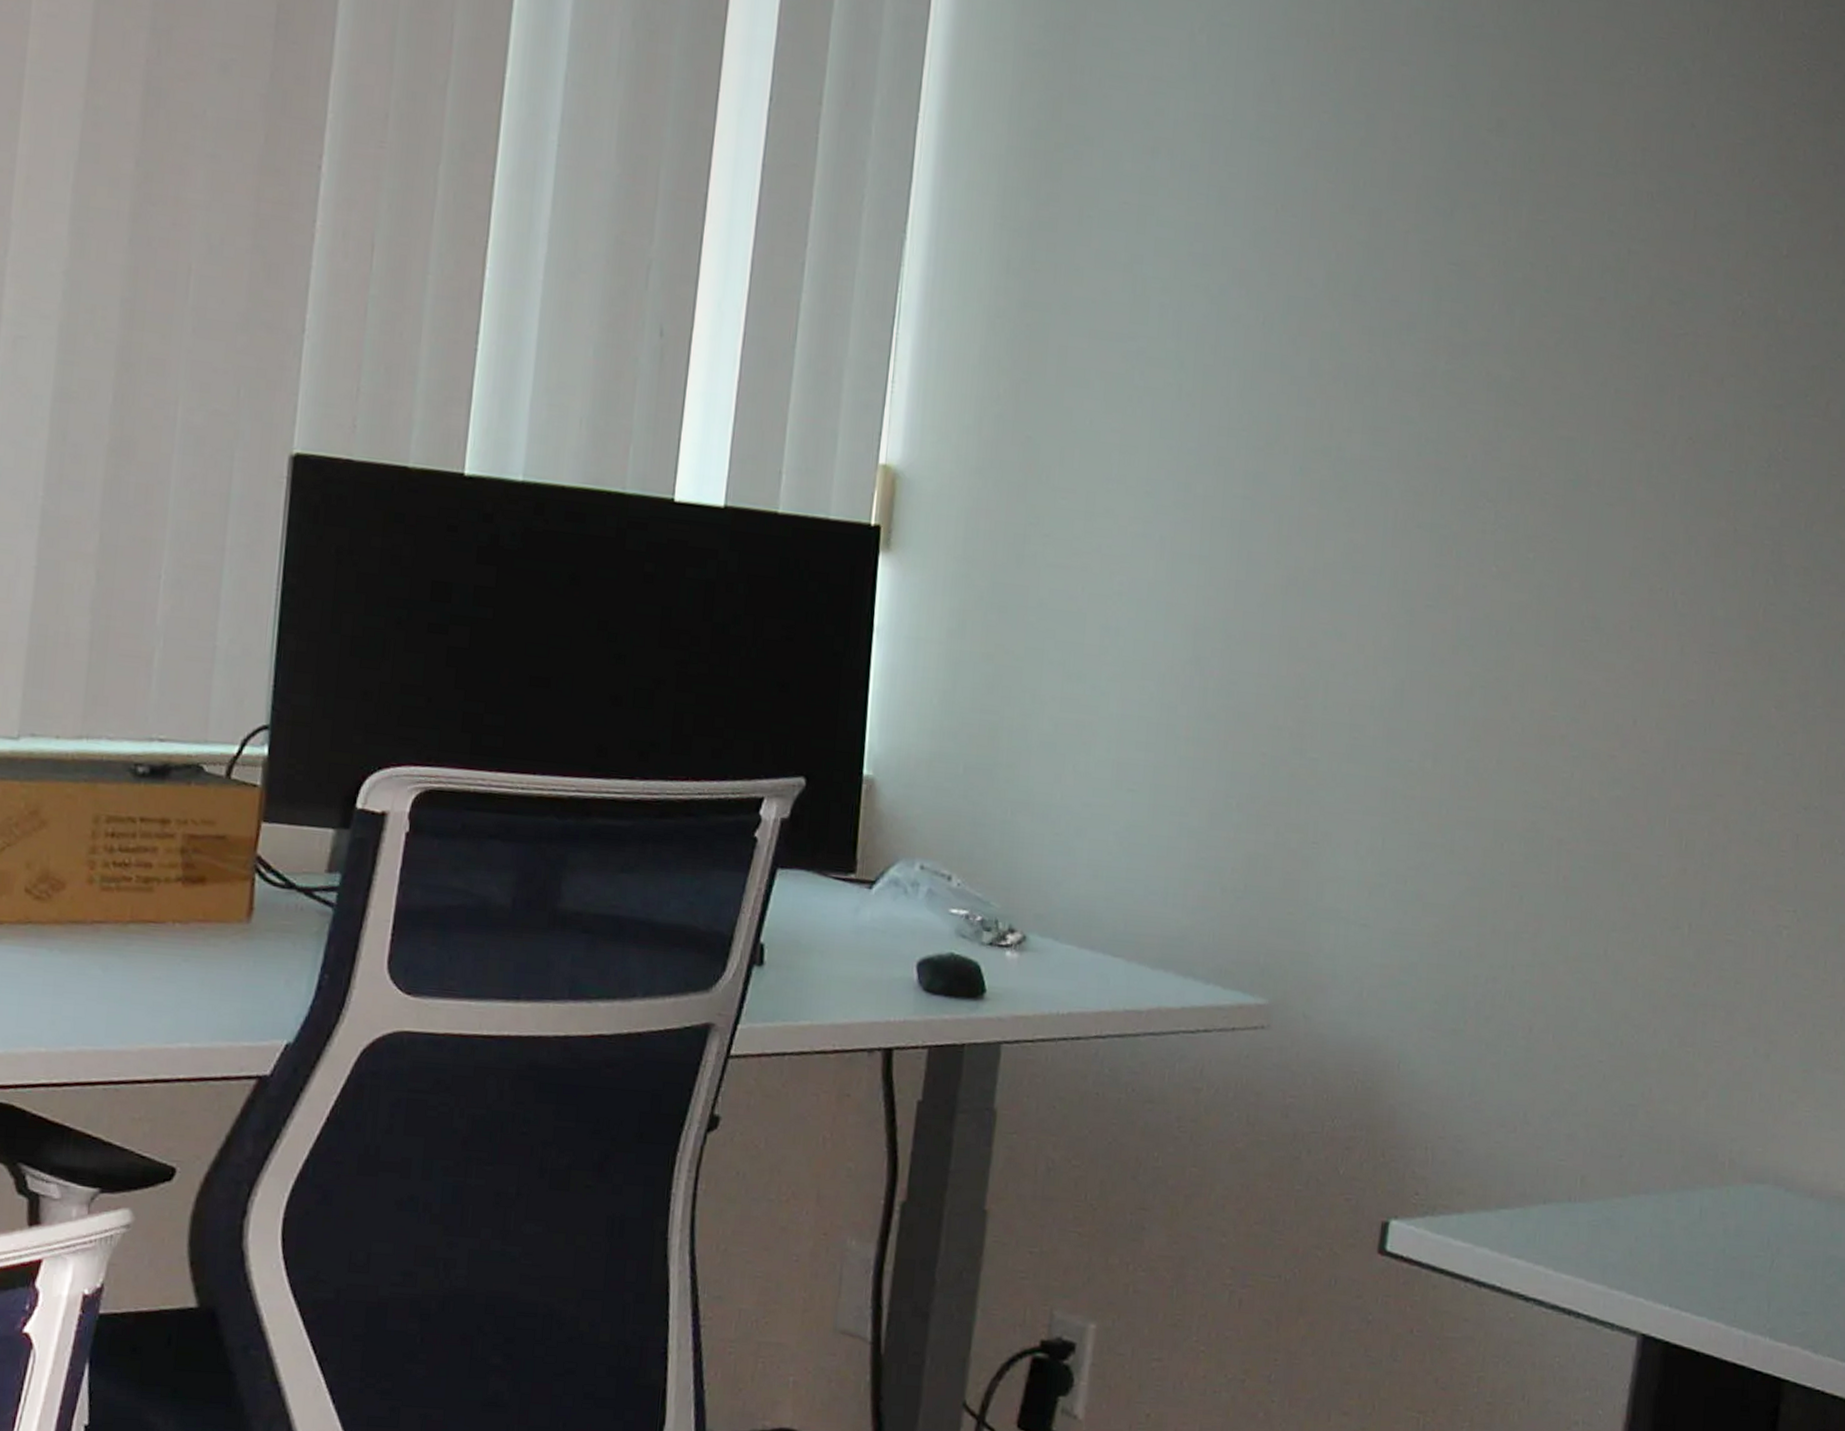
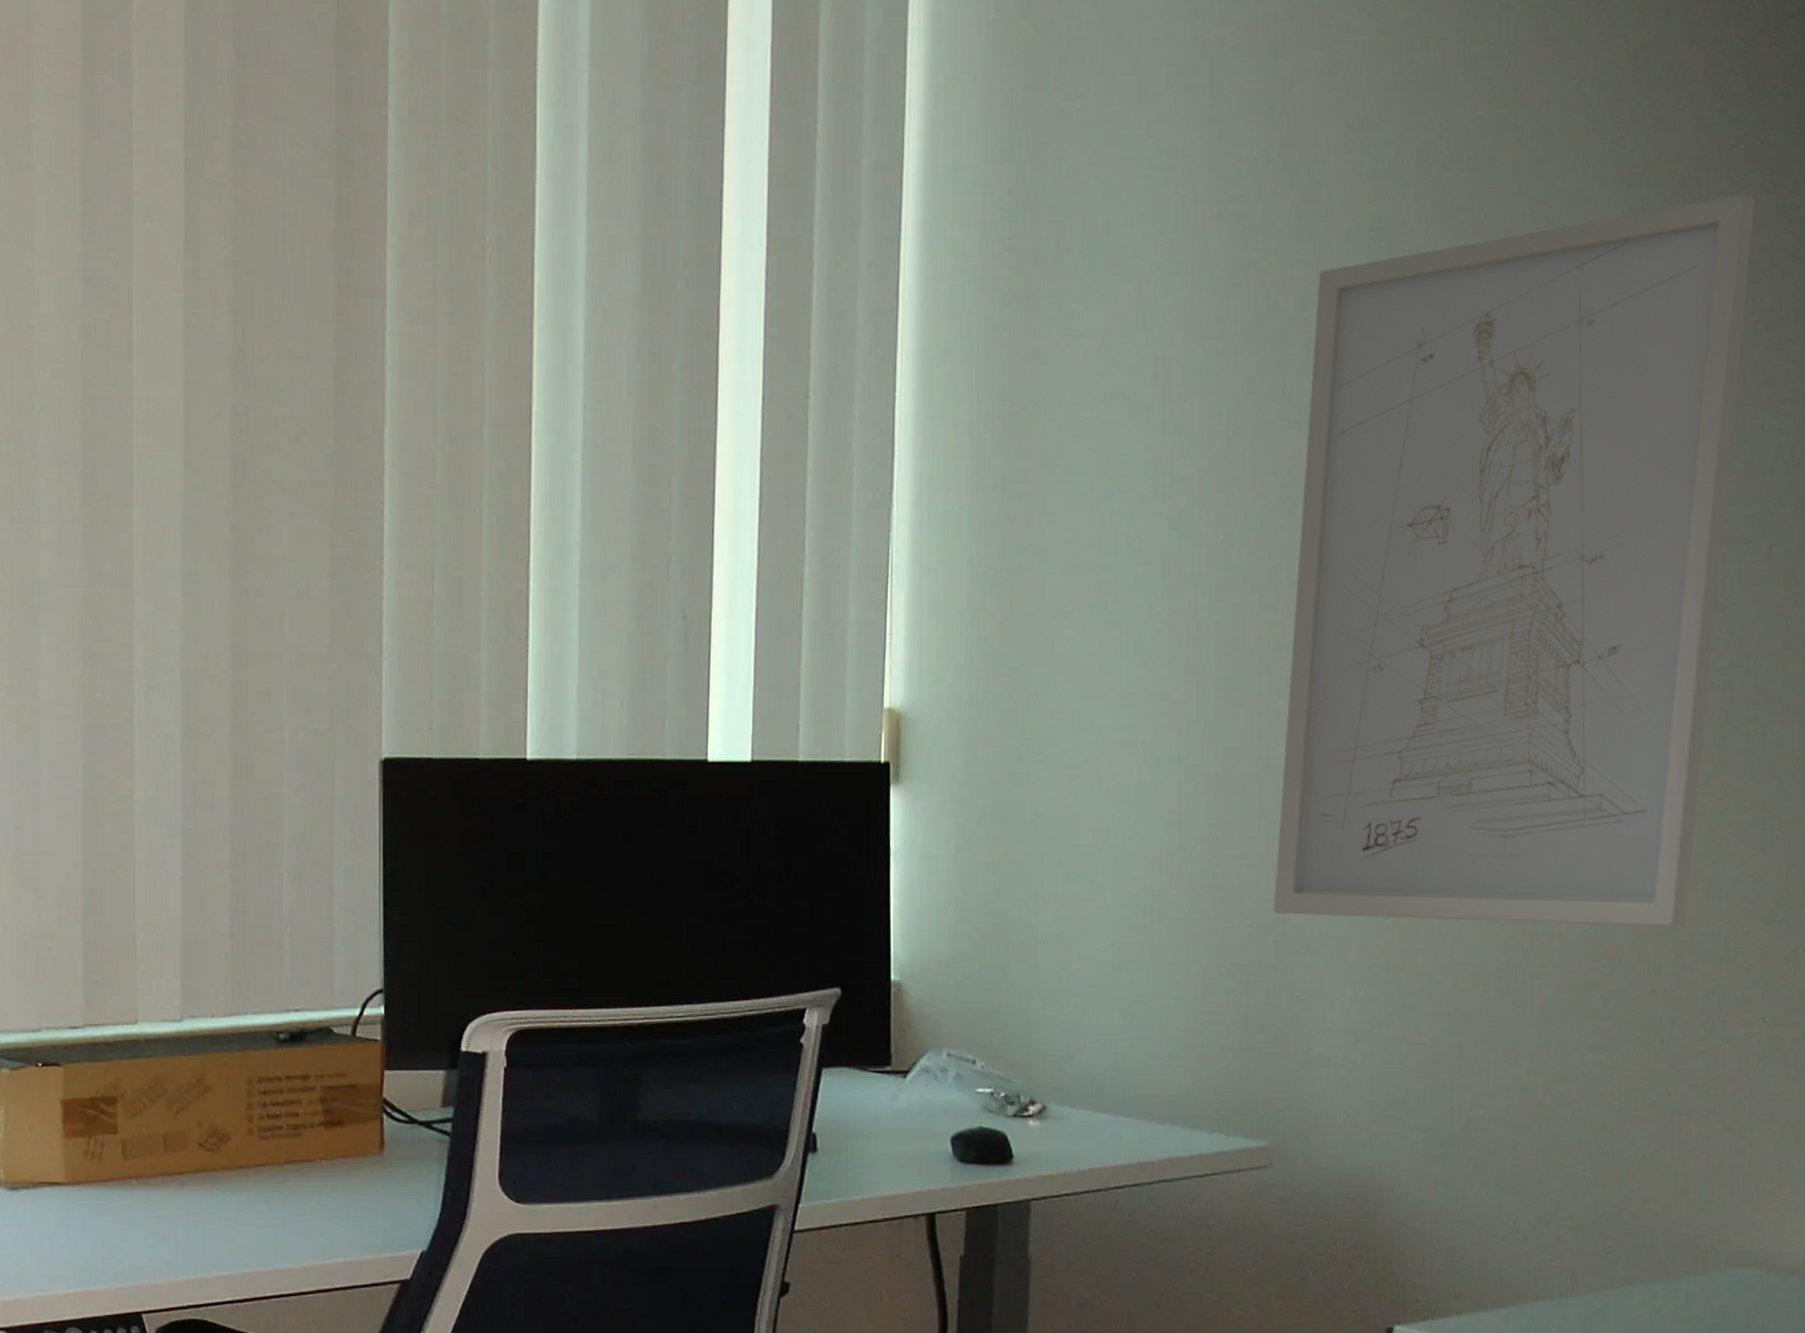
wall art: none [1290,27,1831,803] -> present [1273,195,1755,927]

